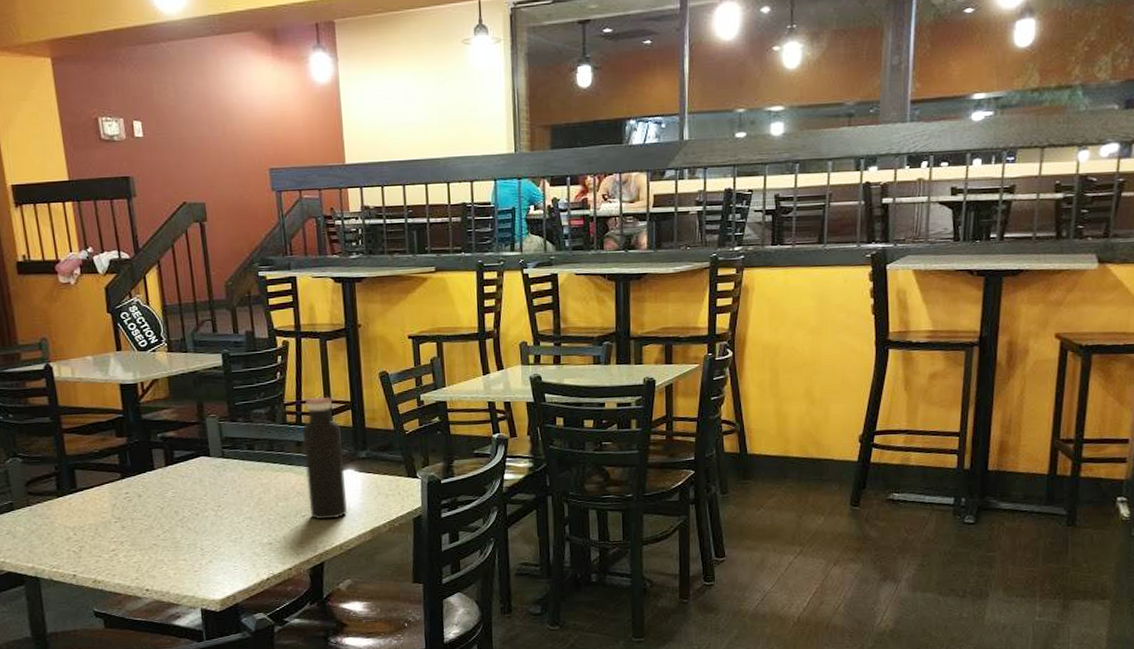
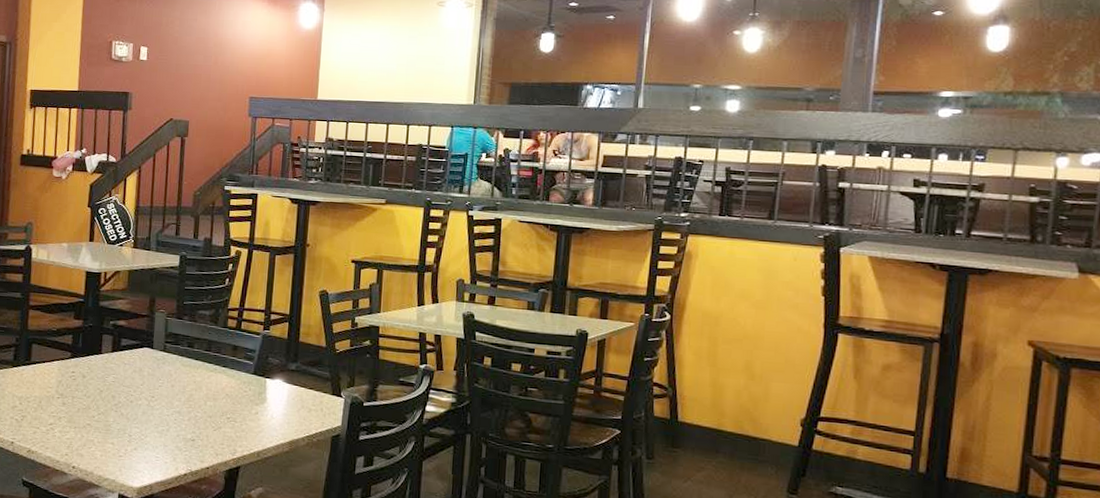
water bottle: present [301,396,347,520] -> none [235,306,276,425]

